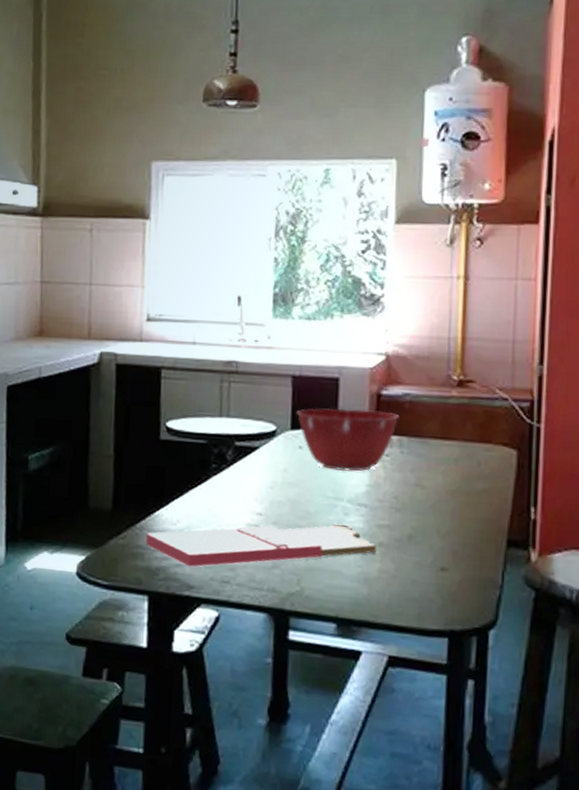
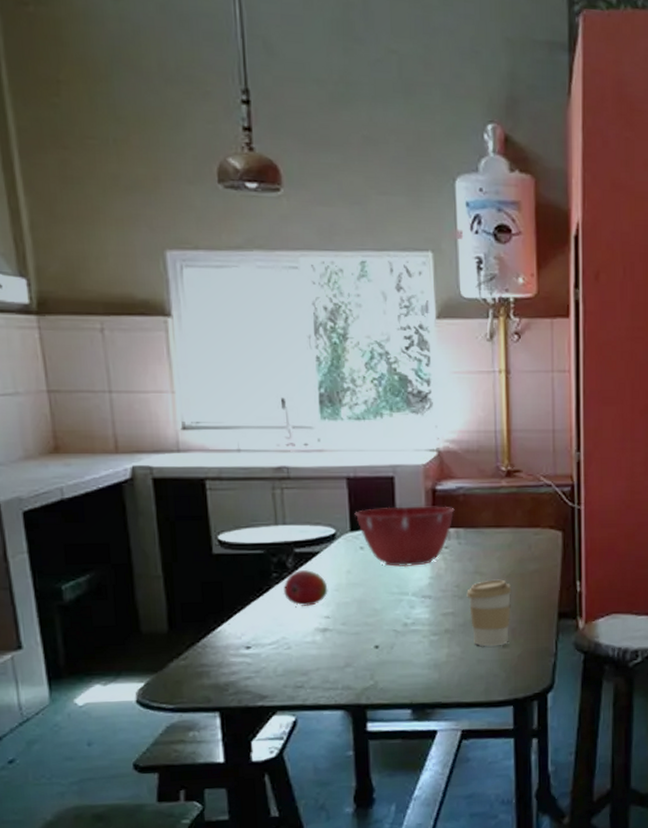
cutting board: present [145,523,377,567] -> none [209,617,444,678]
fruit: none [220,464,264,501] -> present [283,570,328,606]
coffee cup: none [405,494,456,568] -> present [466,579,512,647]

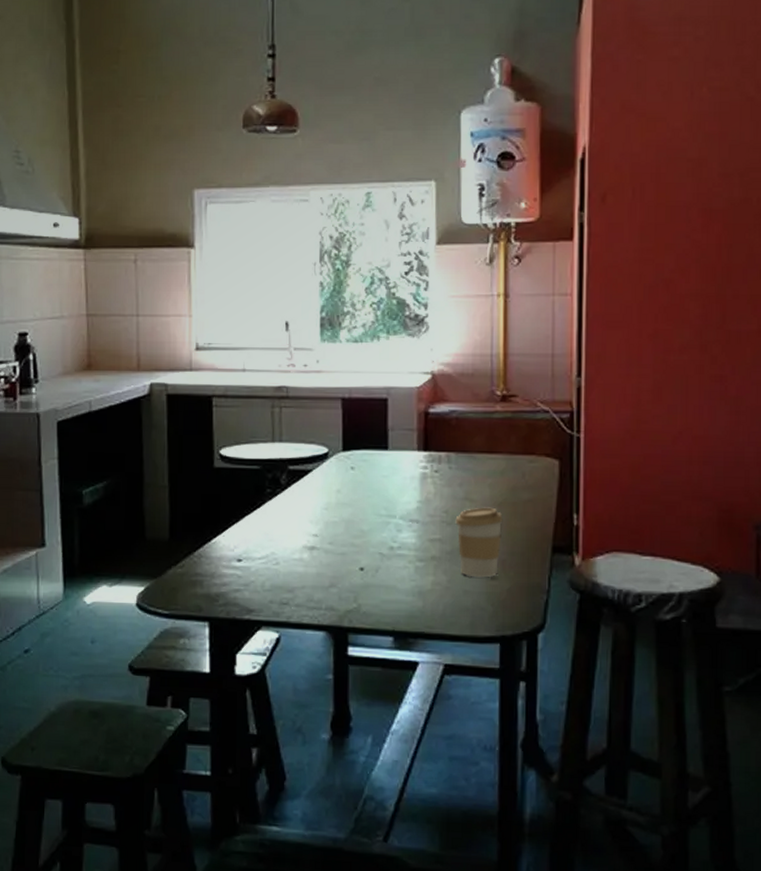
fruit: present [283,570,328,606] -> none [275,487,318,523]
mixing bowl: present [354,506,455,567] -> none [347,428,447,490]

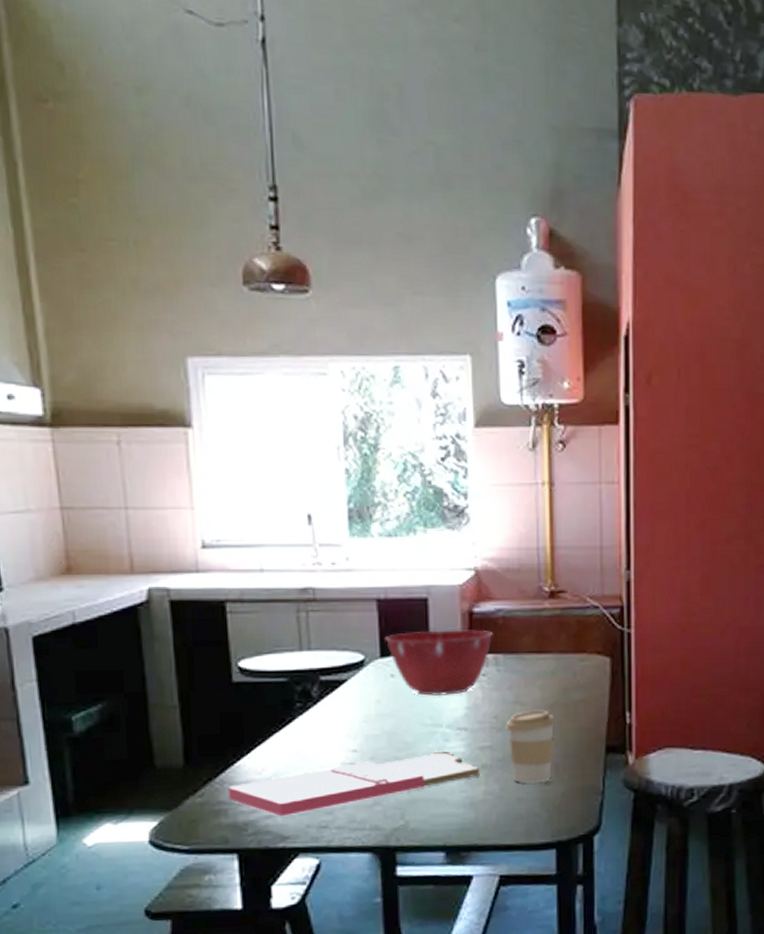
cutting board: none [204,540,430,591] -> present [227,751,480,817]
mixing bowl: none [347,428,447,490] -> present [385,629,493,697]

